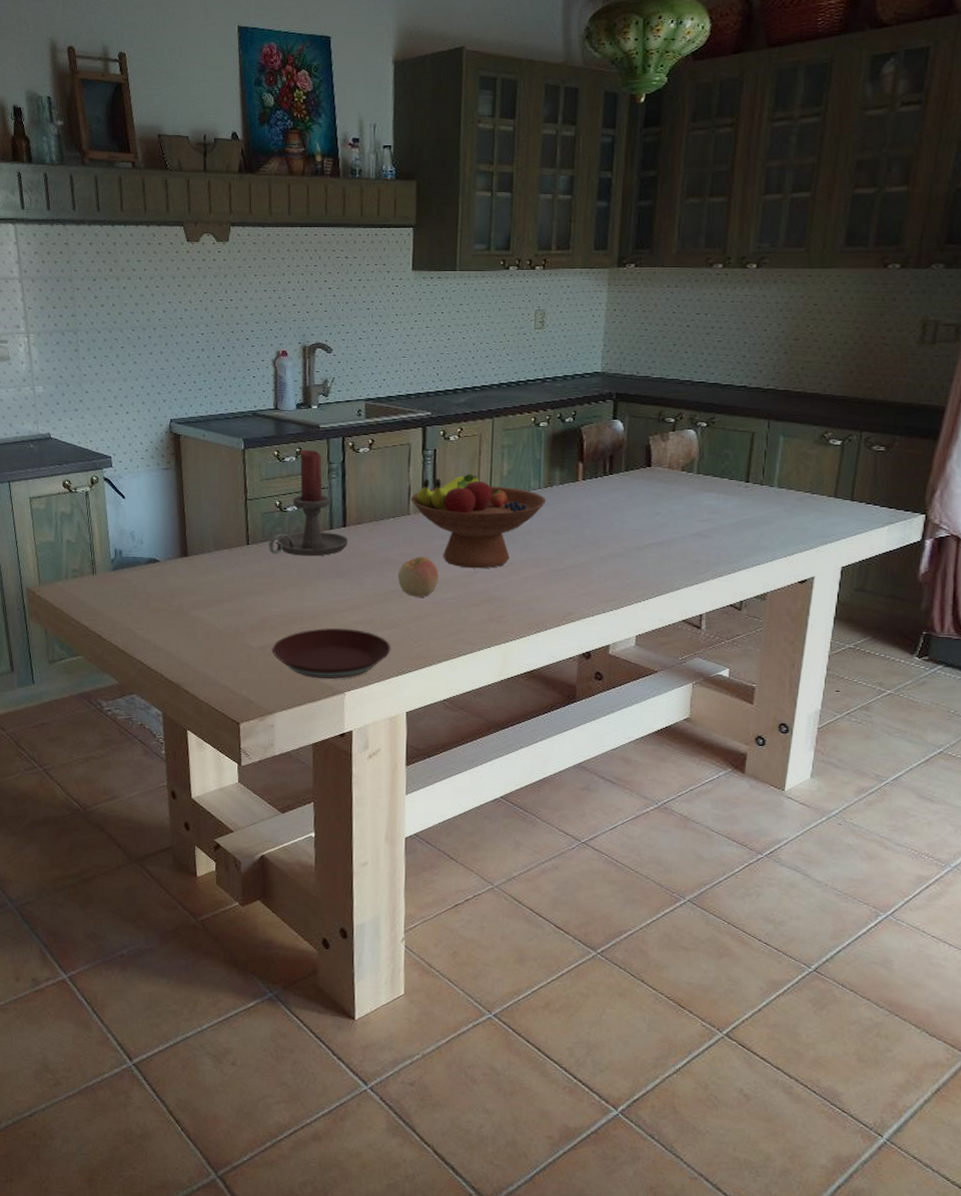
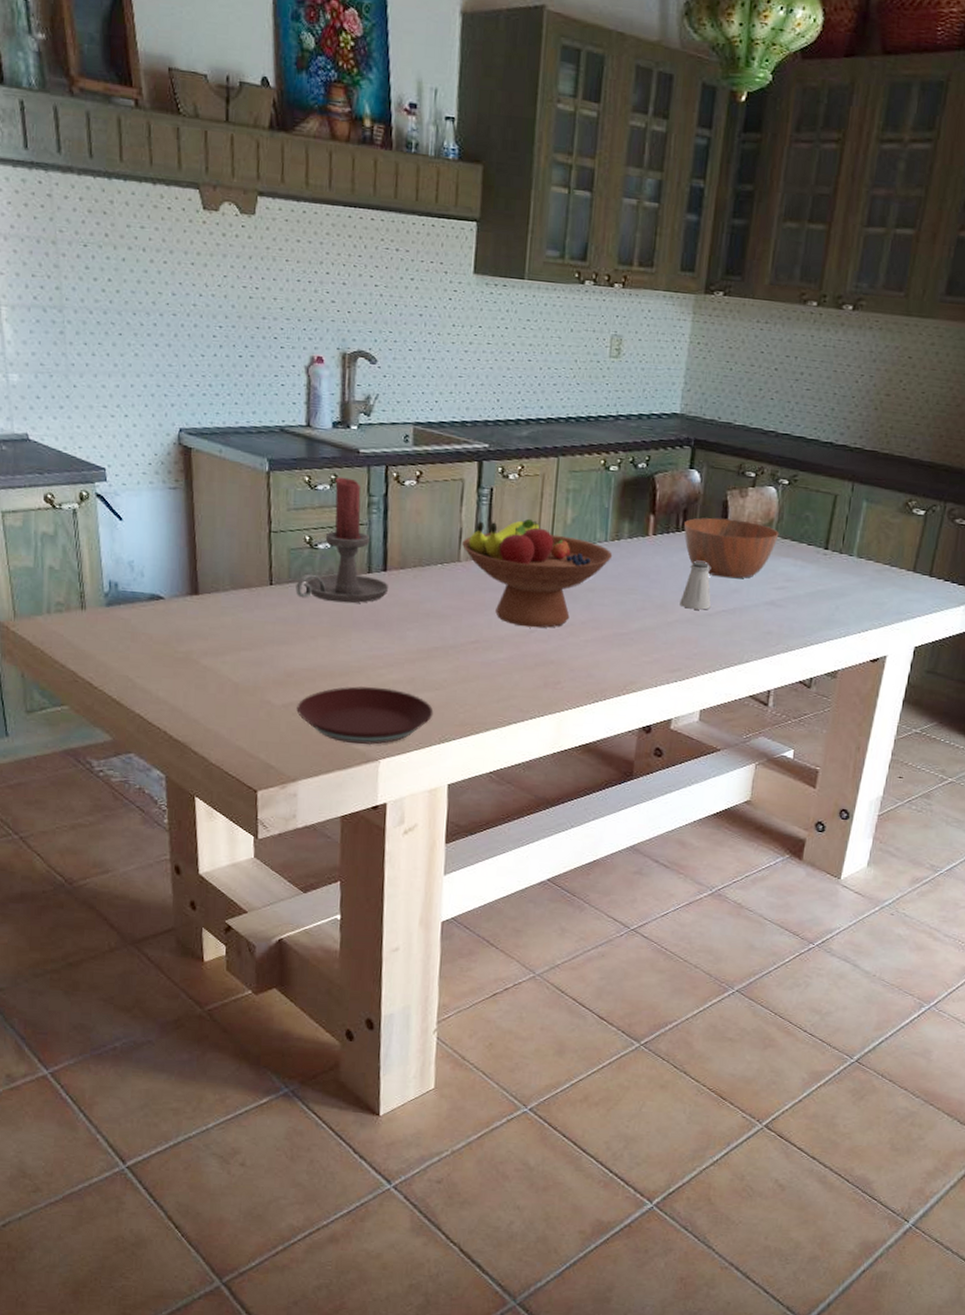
apple: present [397,556,439,597] -> none [443,610,490,657]
bowl: none [611,461,701,514] -> present [684,517,779,579]
saltshaker: none [611,501,640,544] -> present [680,561,711,610]

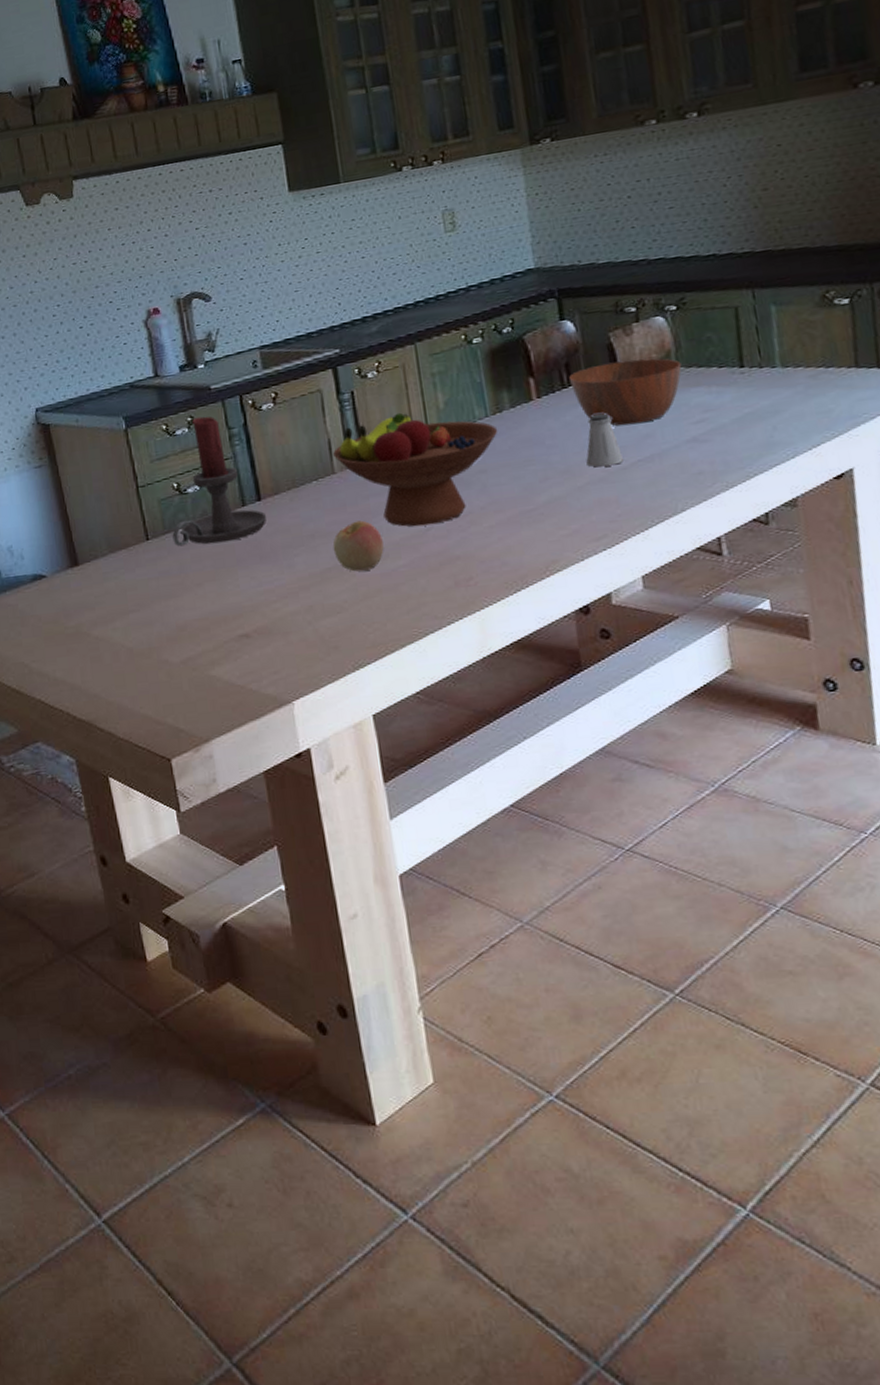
plate: present [296,686,434,746] -> none [195,621,341,690]
apple: none [443,610,490,657] -> present [332,520,384,572]

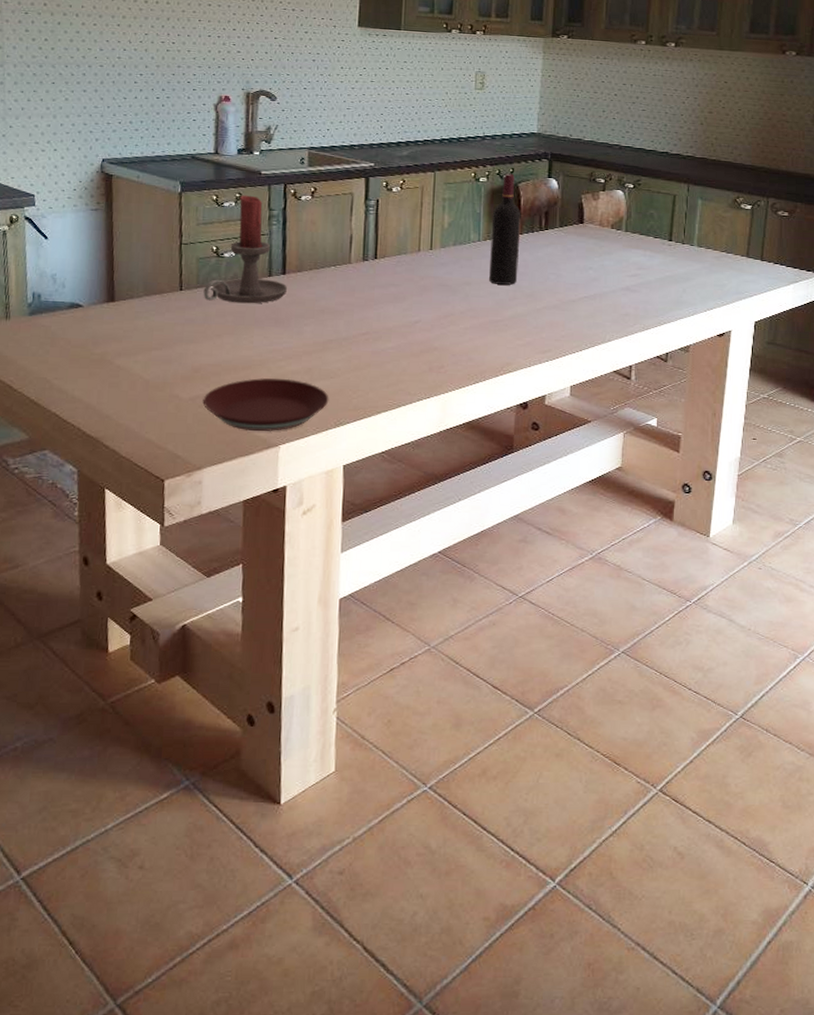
plate: none [195,621,341,690] -> present [202,378,329,432]
apple: present [332,520,384,572] -> none [337,305,379,347]
fruit bowl: present [333,412,498,527] -> none [353,224,486,319]
wine bottle: none [497,325,546,466] -> present [489,173,521,285]
bowl: present [569,358,682,426] -> none [546,218,629,269]
saltshaker: present [586,413,623,468] -> none [547,255,574,297]

